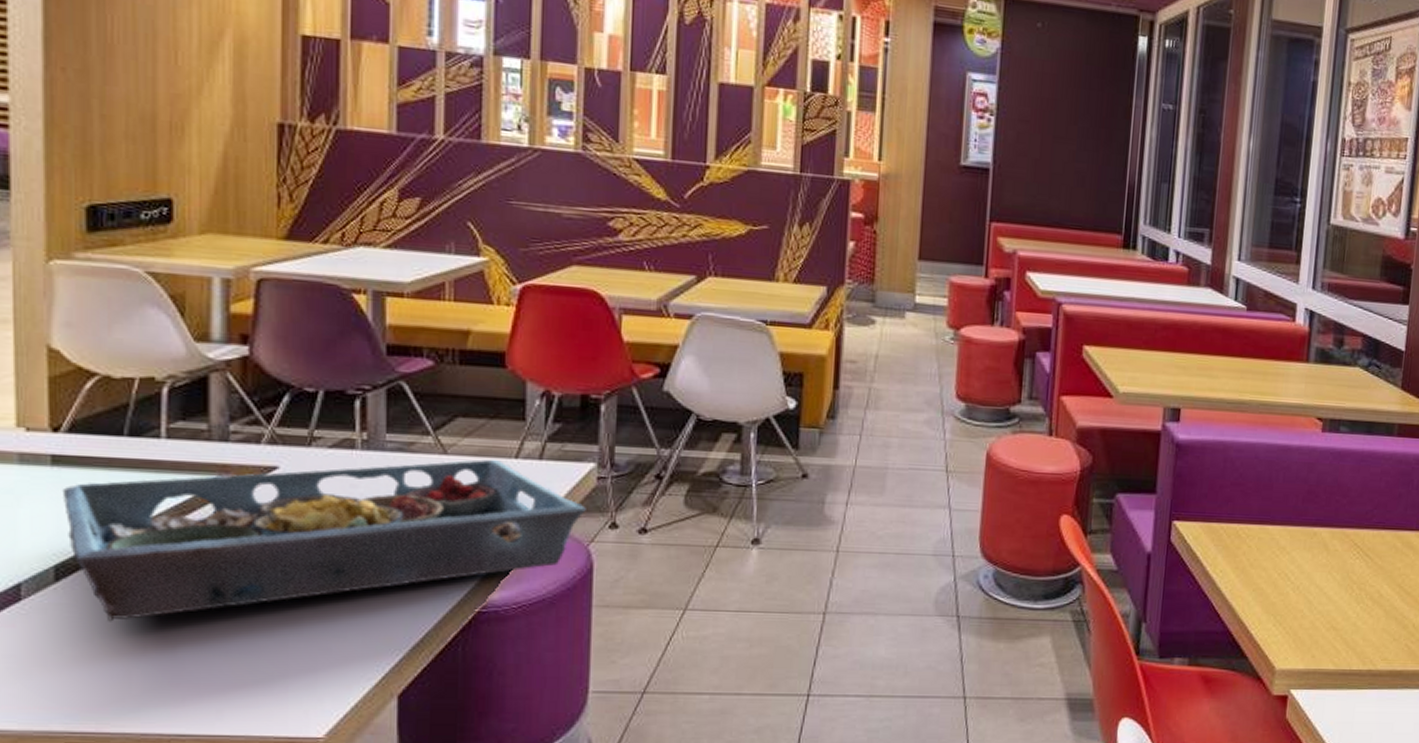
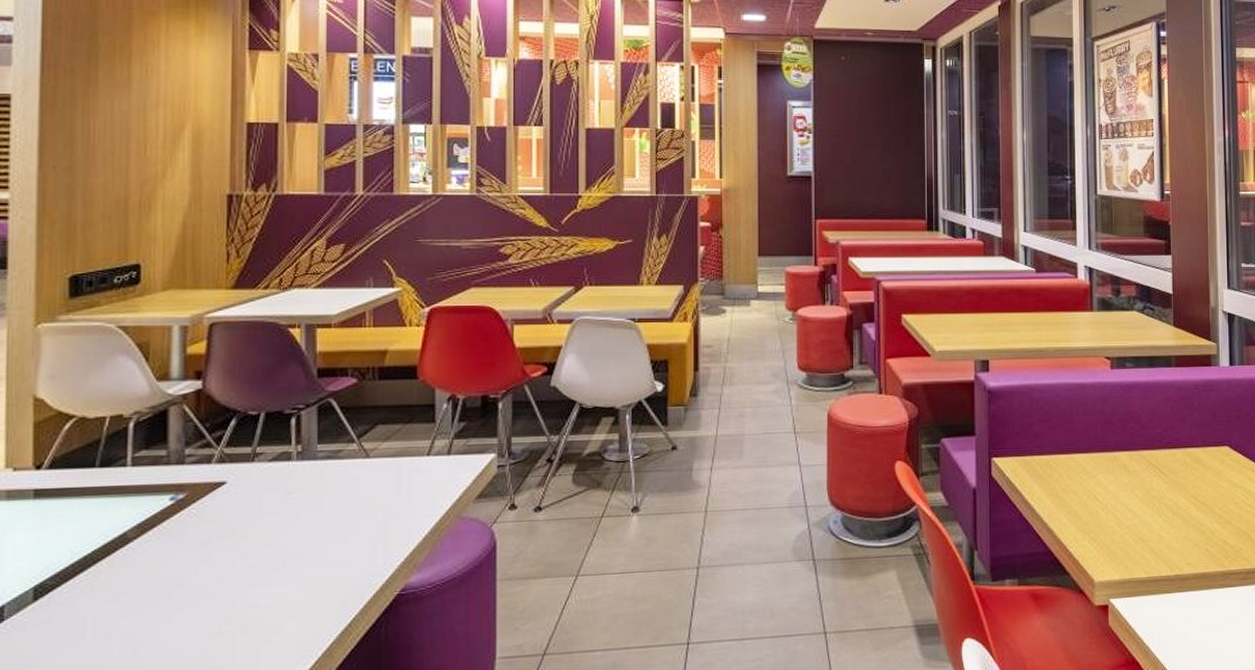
serving tray: present [62,459,586,622] -> none [42,458,489,633]

